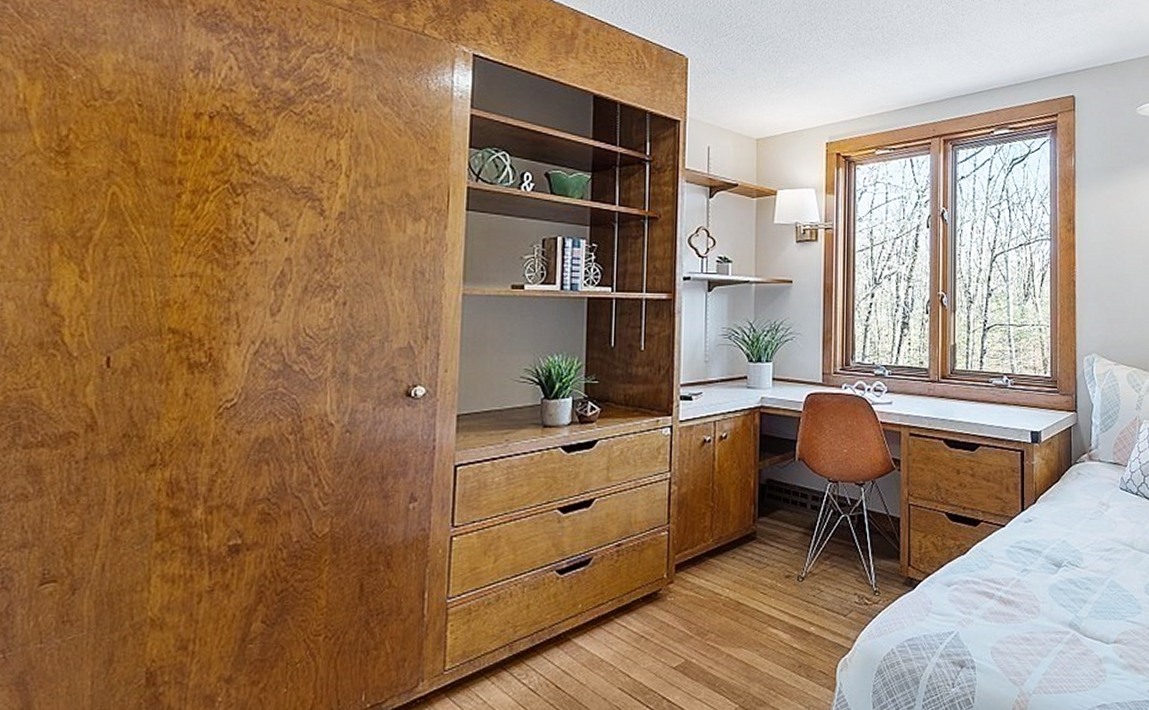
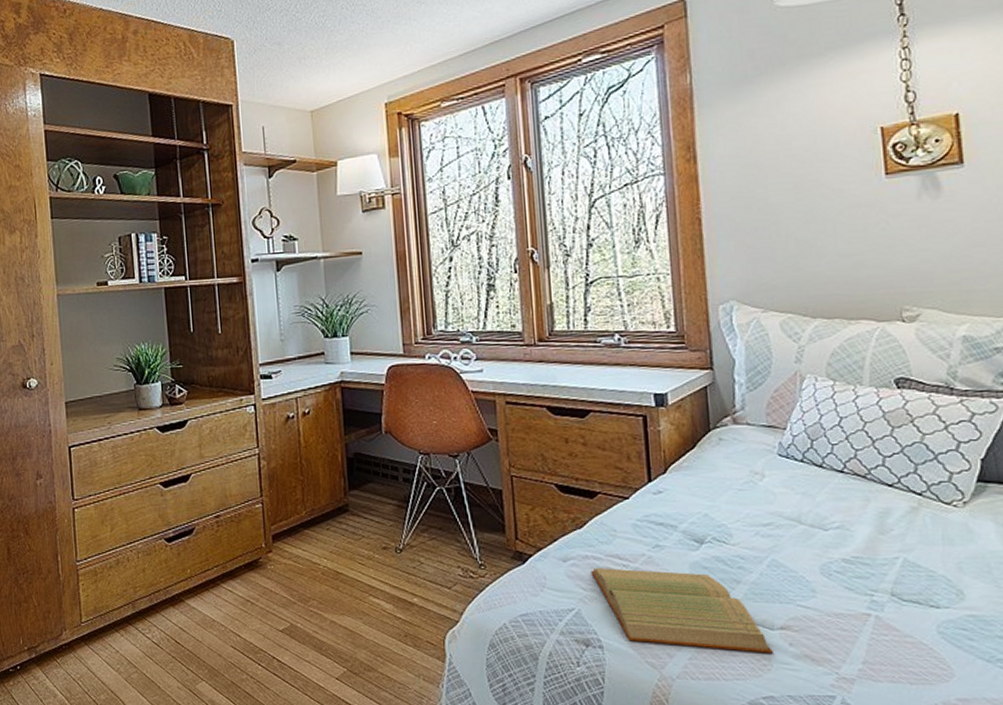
ledger: none [970,591,1107,666] -> present [591,567,773,653]

